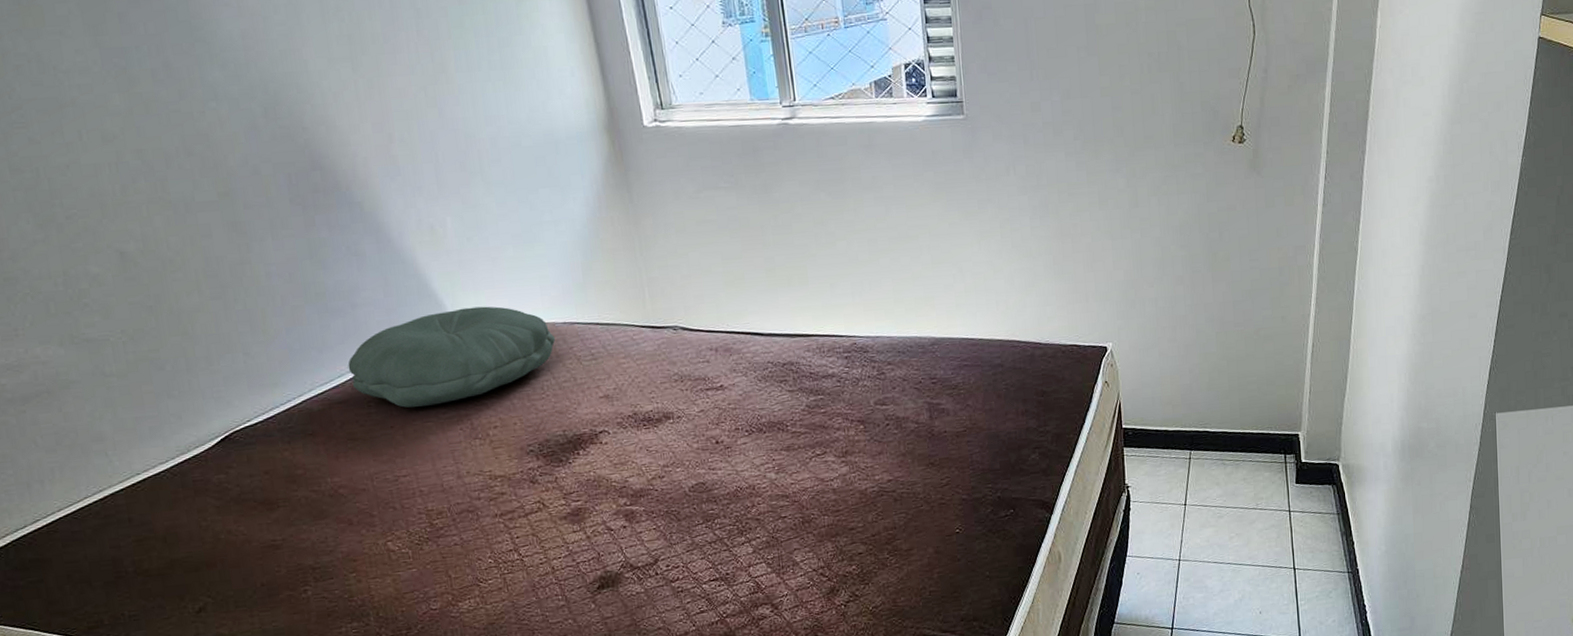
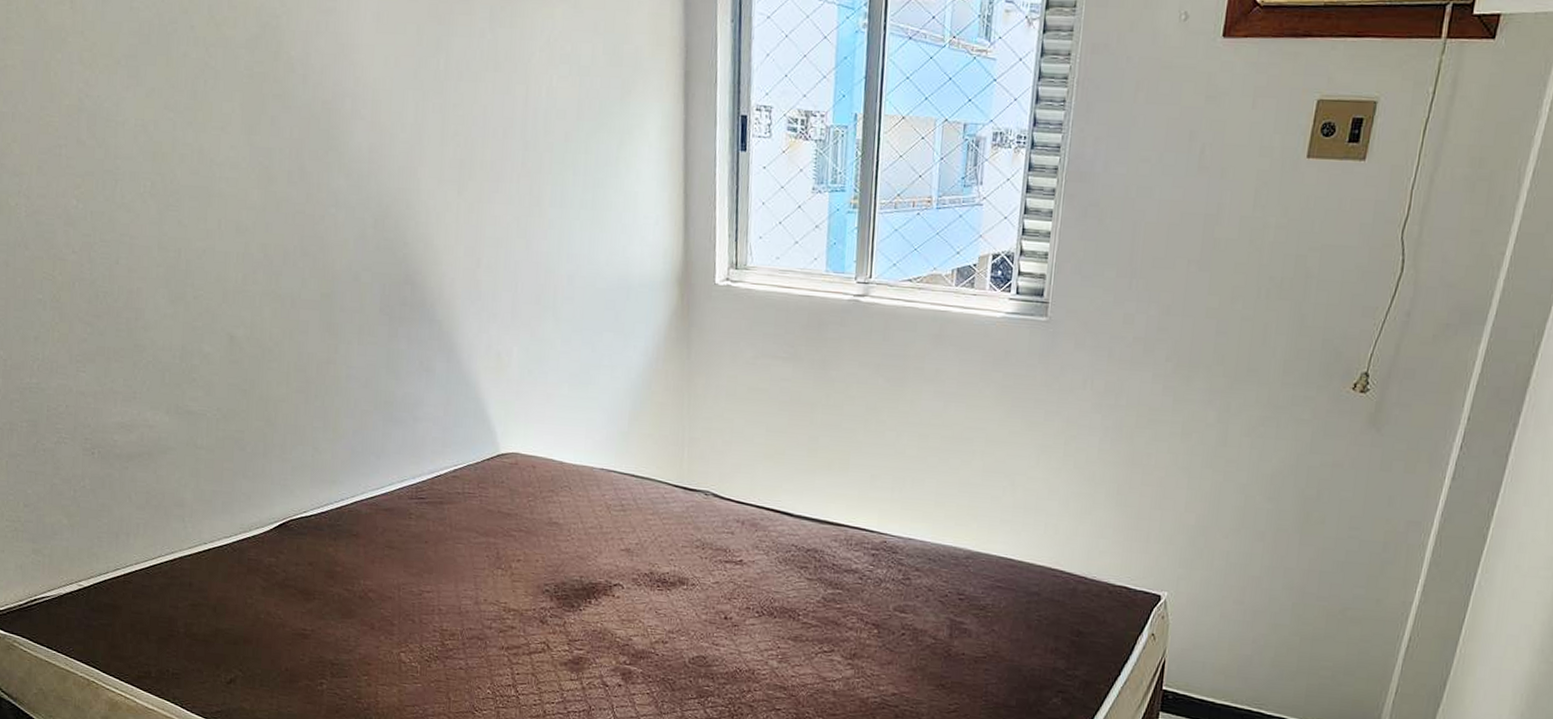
pillow: present [348,306,556,408] -> none [399,438,591,529]

